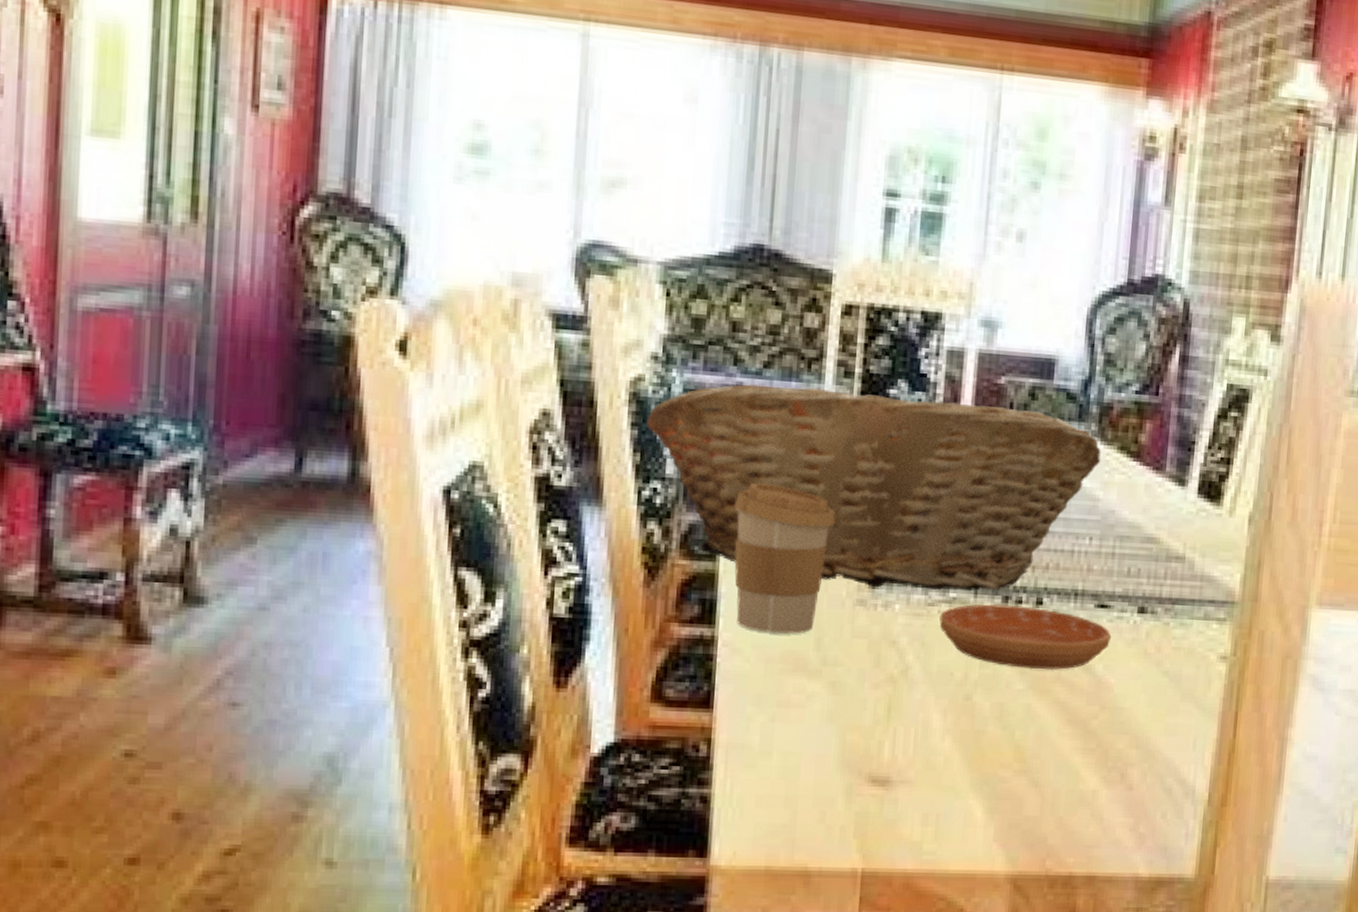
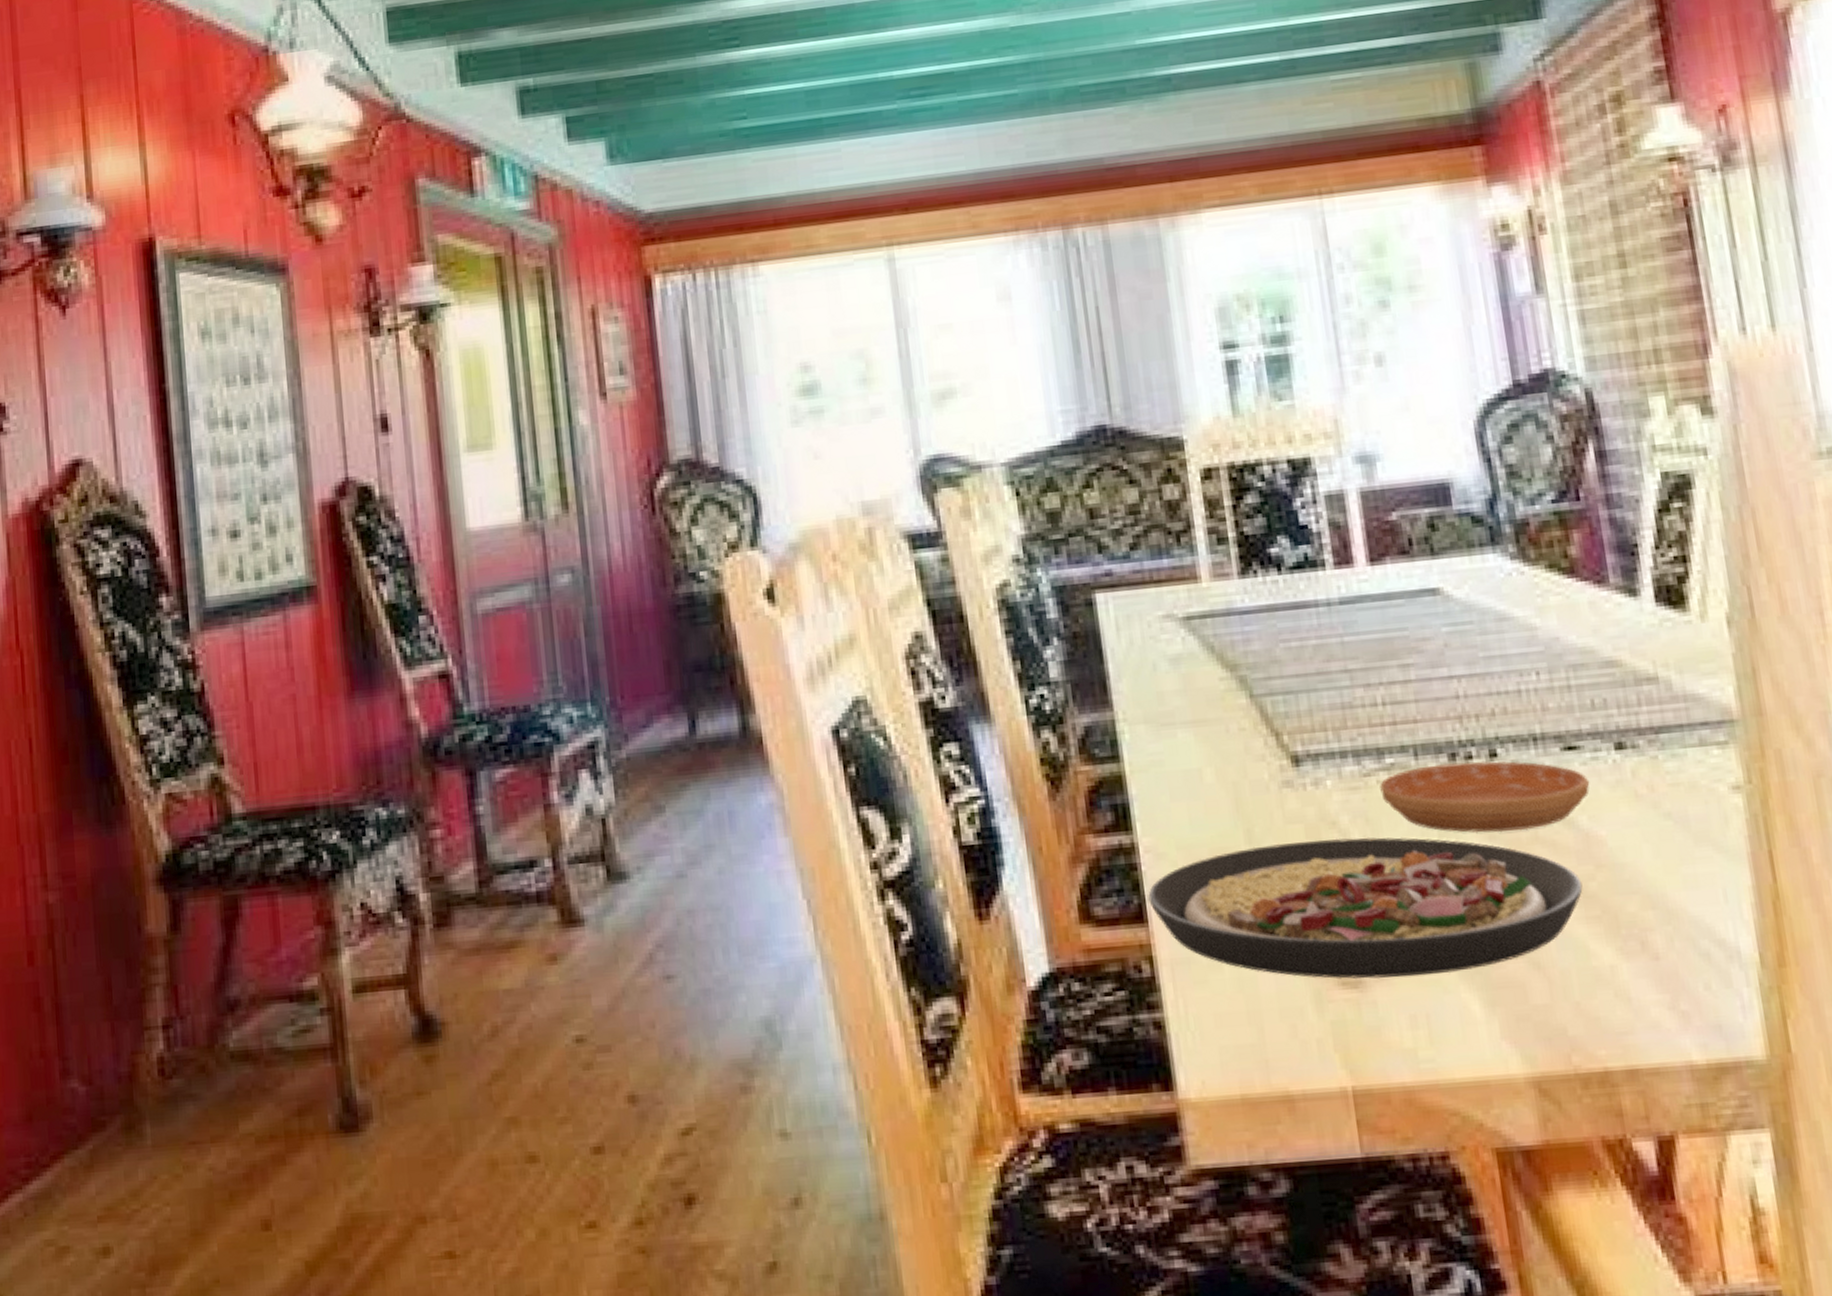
fruit basket: present [646,384,1101,591] -> none [1020,542,1529,765]
plate: none [717,654,1086,782] -> present [1148,837,1583,979]
coffee cup: present [734,483,836,634] -> none [1127,670,1240,832]

